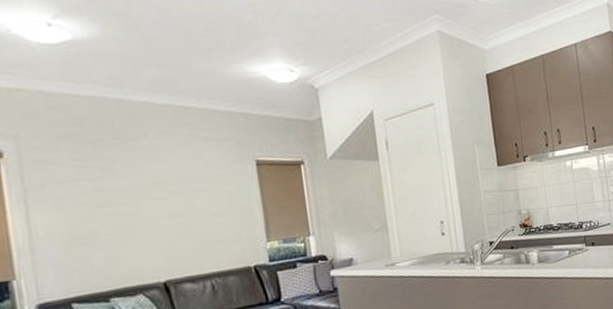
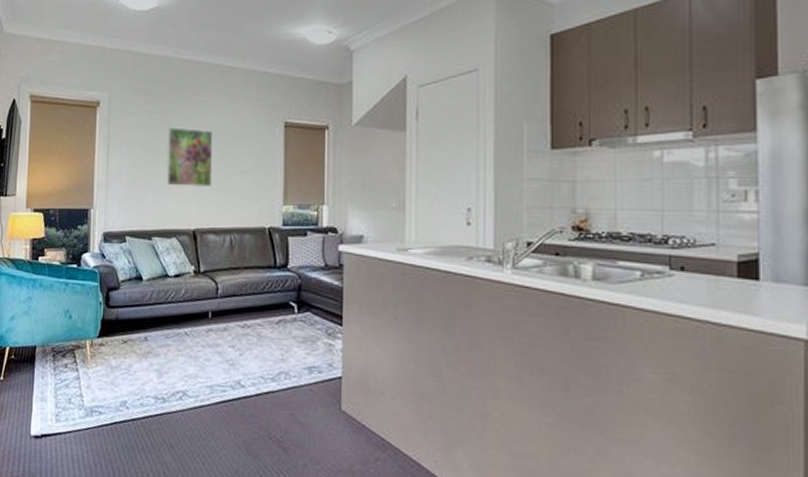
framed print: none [110,174,180,240] -> present [166,126,213,188]

